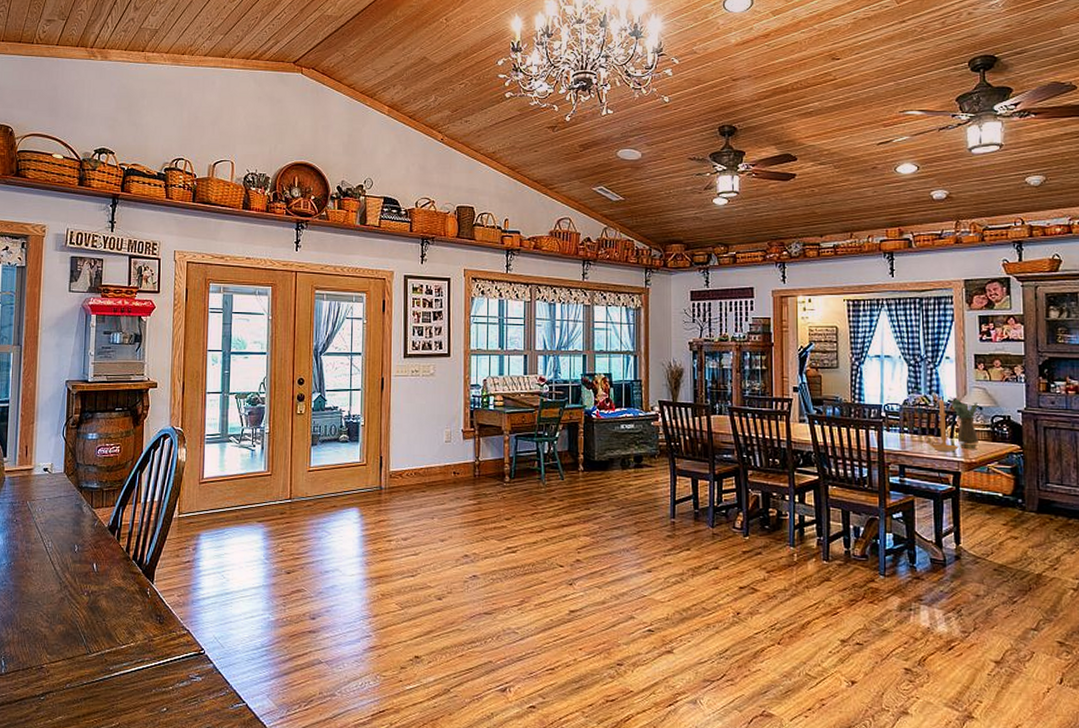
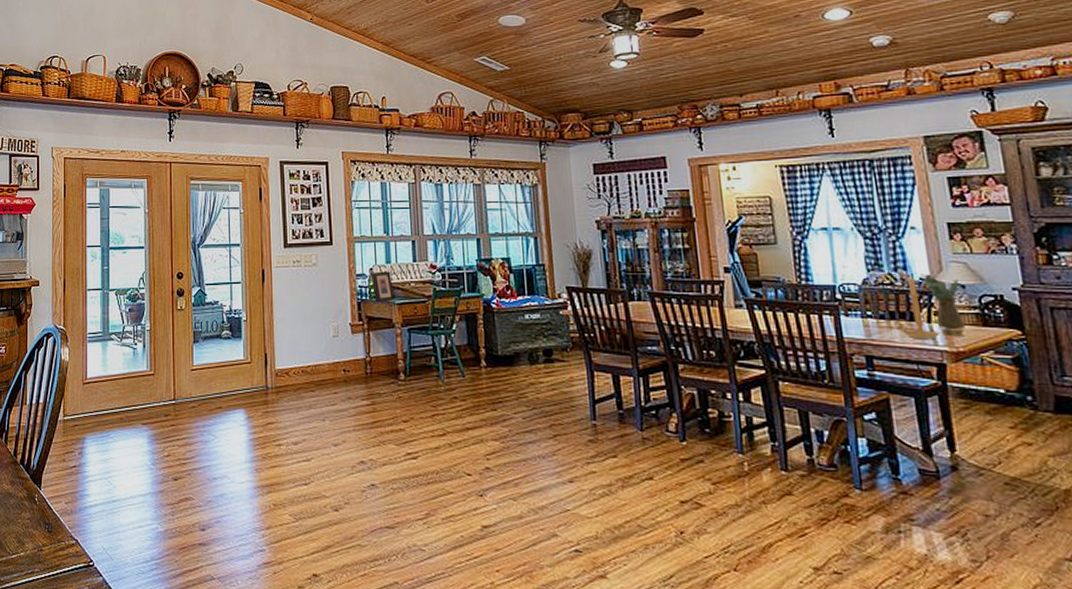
picture frame: none [484,382,505,411] -> present [370,271,395,302]

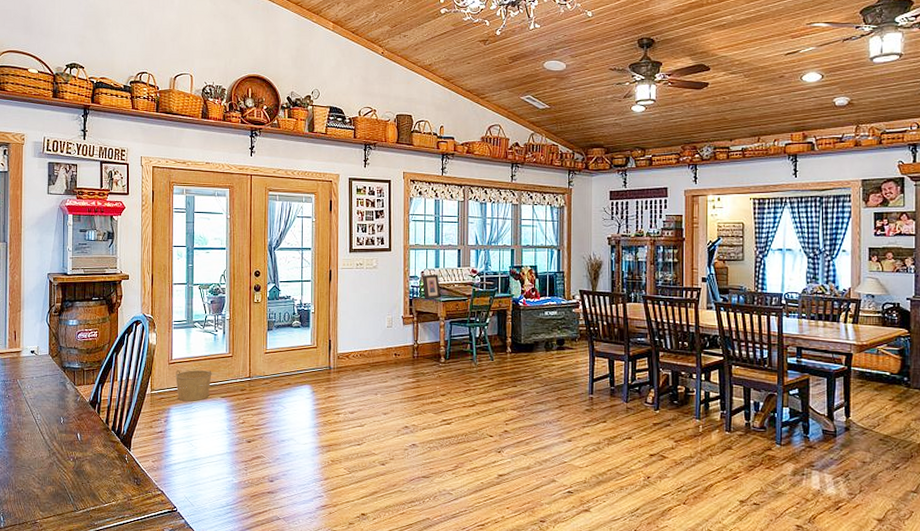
basket: none [91,391,131,429] -> present [175,370,212,401]
candle holder: present [892,272,940,340] -> none [820,285,852,336]
vase: present [920,274,967,337] -> none [844,286,871,334]

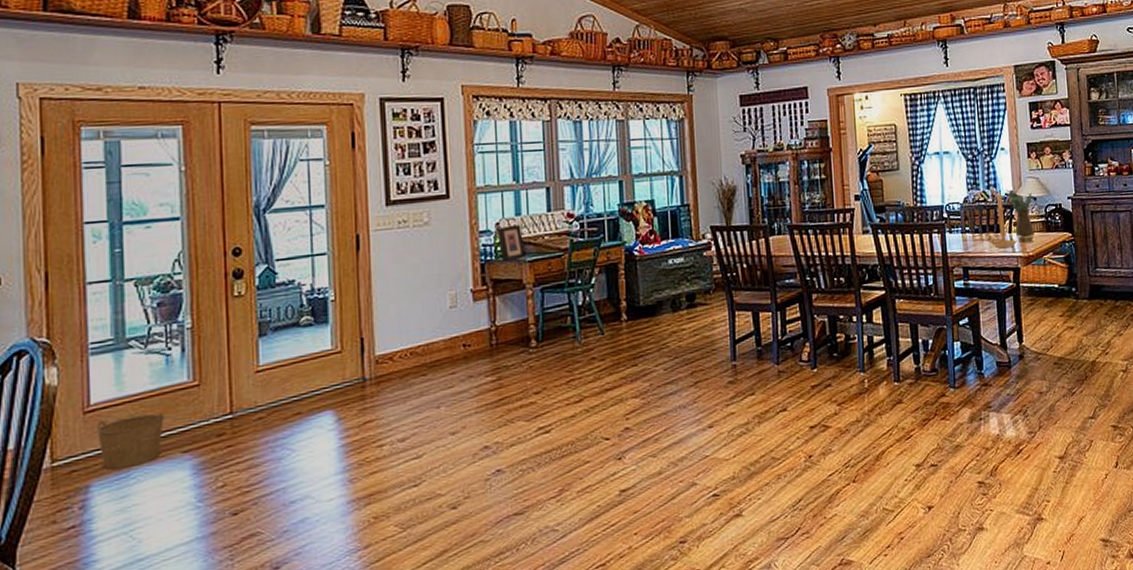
candle holder: none [820,285,852,336] -> present [984,189,1017,249]
vase: none [844,286,871,334] -> present [1006,189,1036,244]

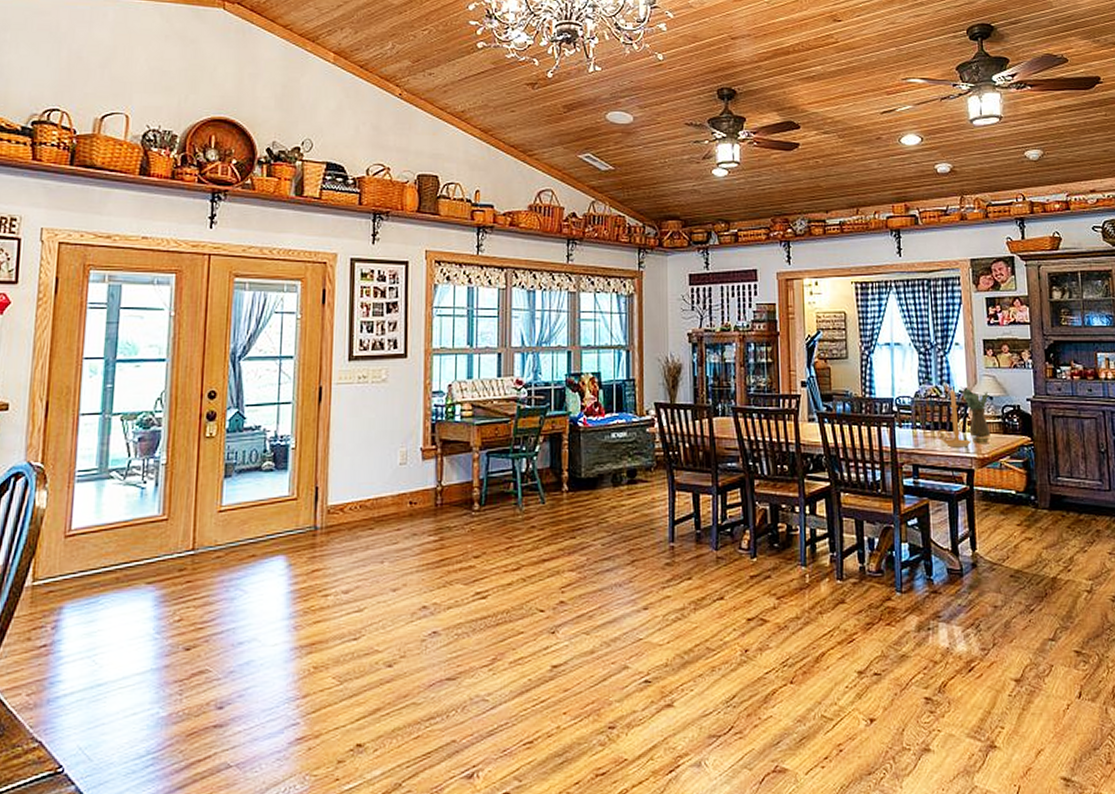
basket: present [97,413,164,470] -> none [74,543,134,593]
picture frame: present [496,224,526,261] -> none [448,388,475,423]

